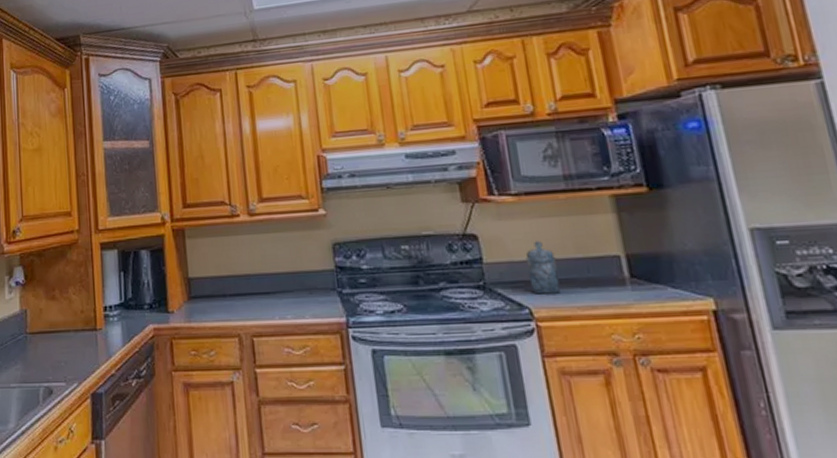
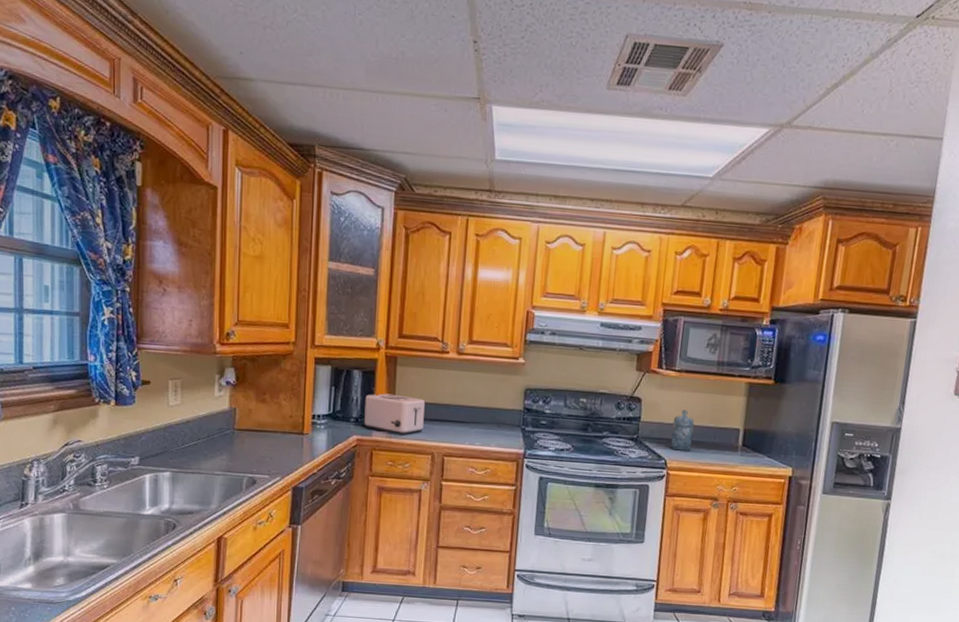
toaster: none [157,271,224,318] -> present [364,393,425,436]

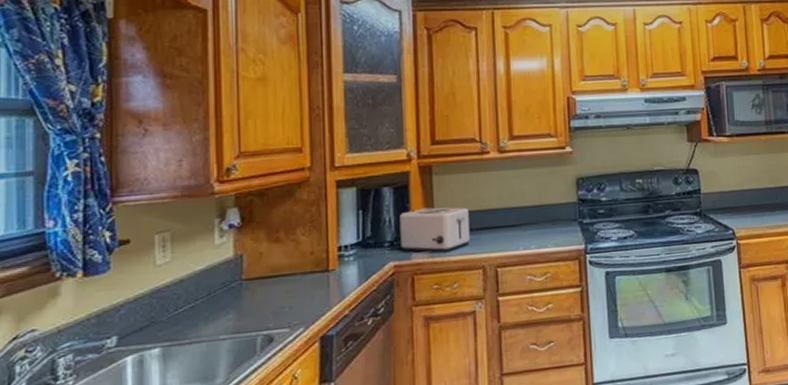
canister: present [671,409,695,451] -> none [733,174,756,218]

